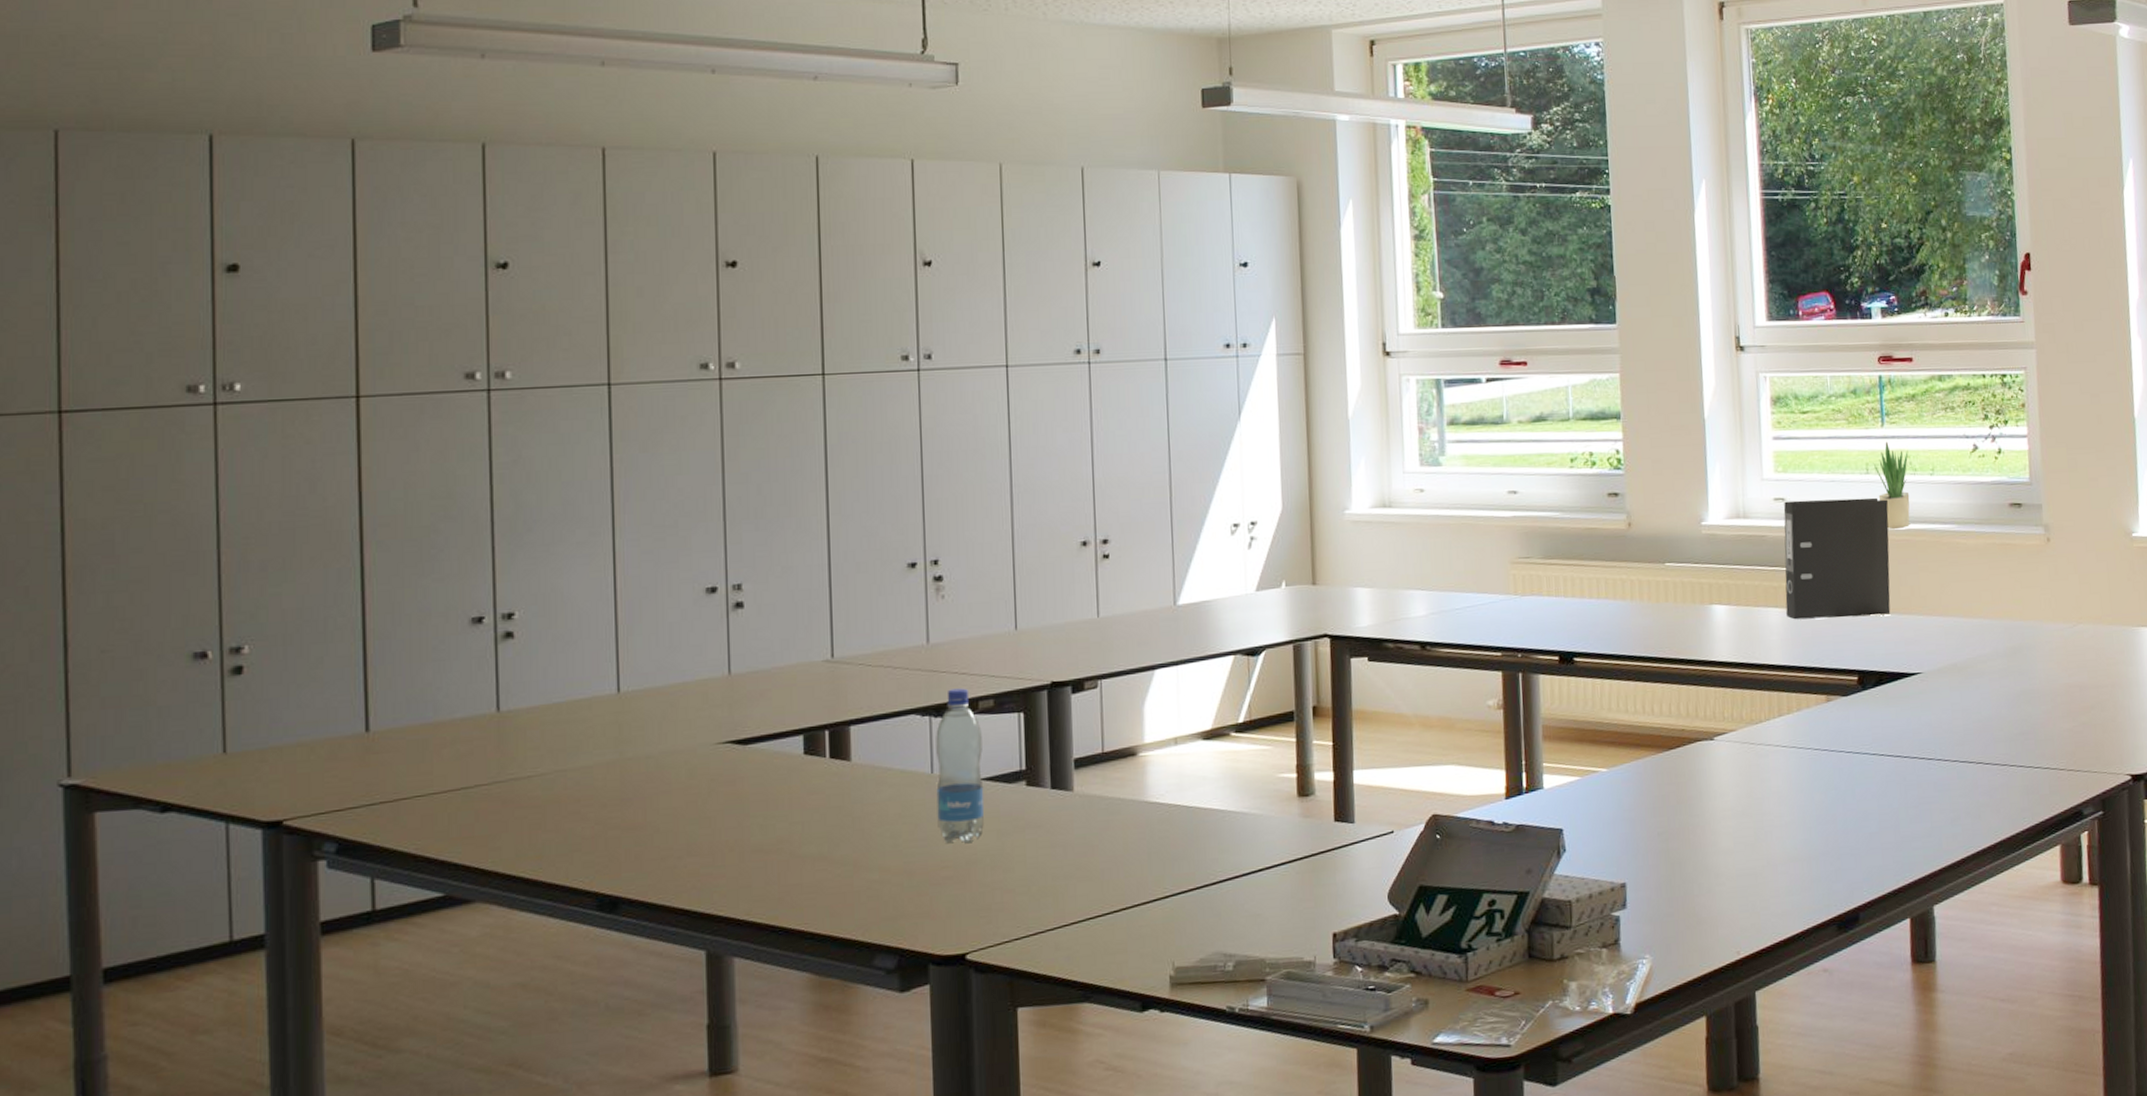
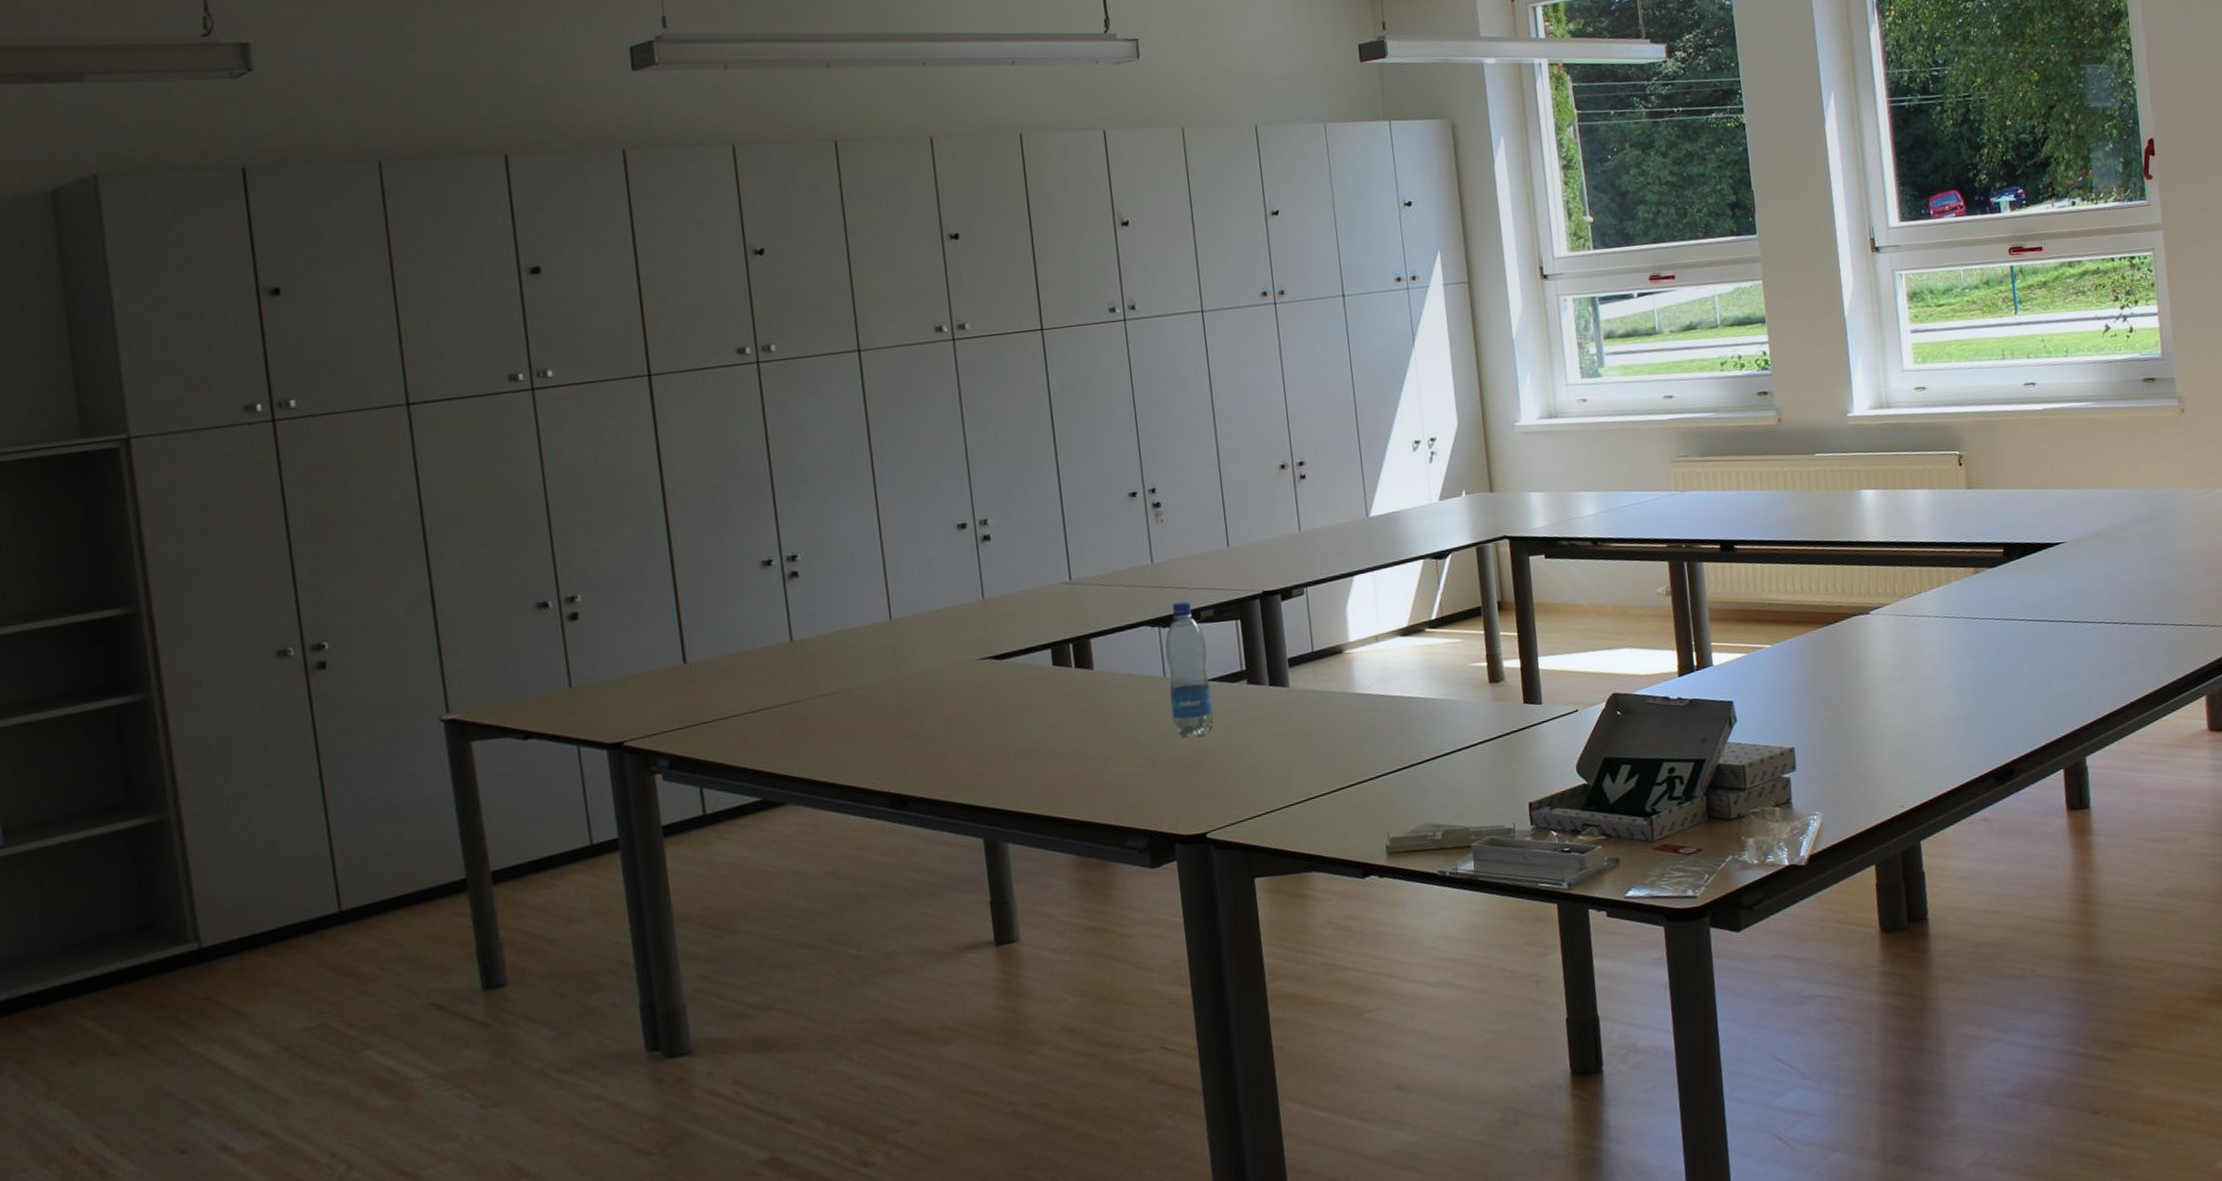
binder: present [1783,497,1891,620] -> none [1924,381,2032,499]
potted plant: present [1873,441,1910,530] -> none [2008,327,2047,411]

